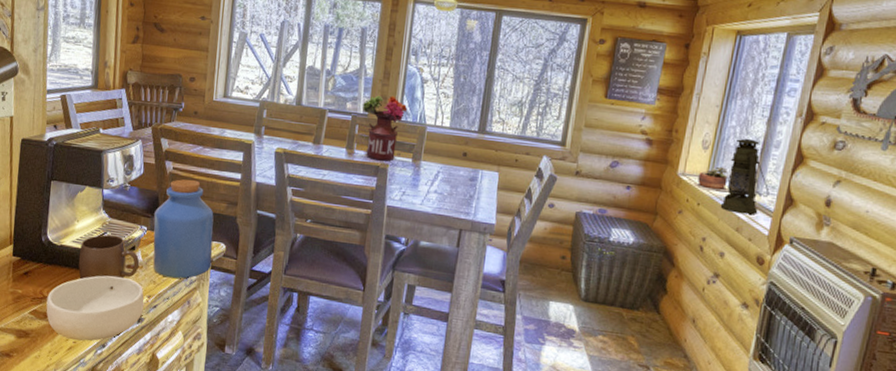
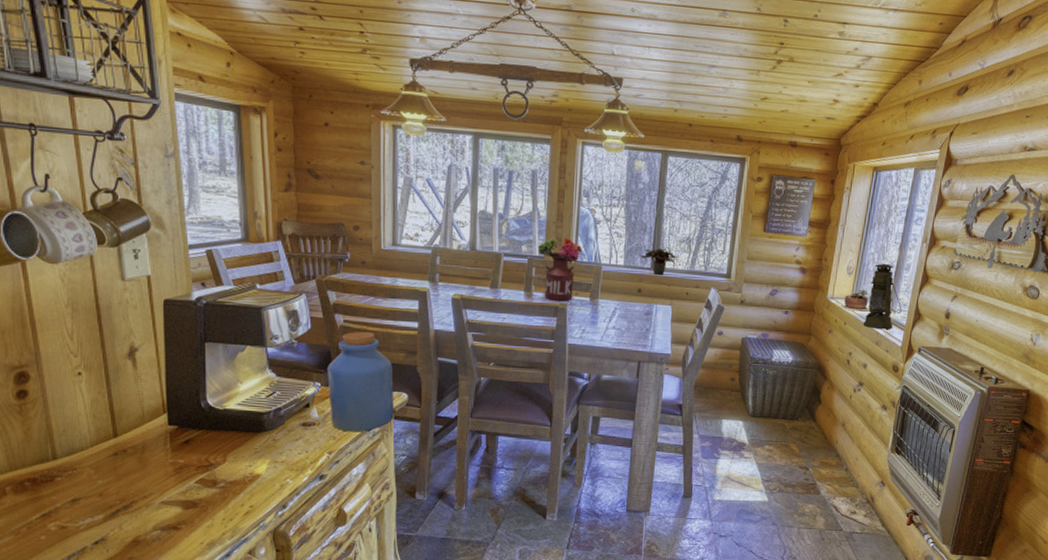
bowl: present [46,275,145,341] -> none [214,435,325,505]
mug: present [78,234,140,289] -> none [246,394,316,449]
potted plant: none [466,110,510,141] -> present [639,248,680,276]

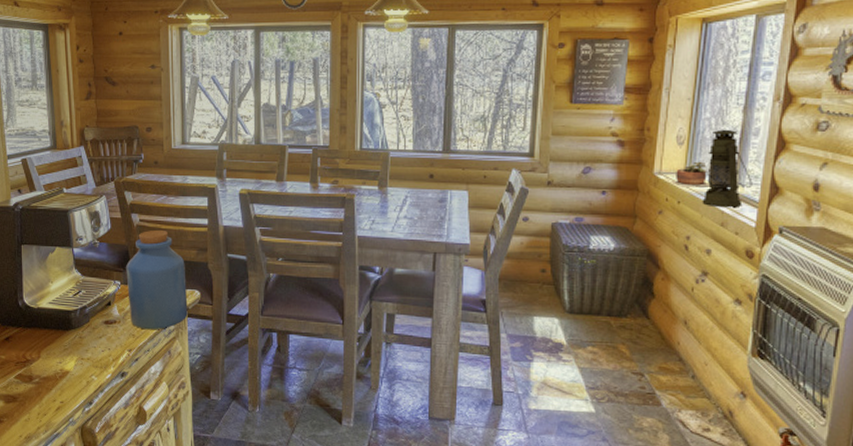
flower arrangement: present [537,237,582,301] -> none [321,124,367,191]
potted plant: present [639,248,680,276] -> none [429,129,475,159]

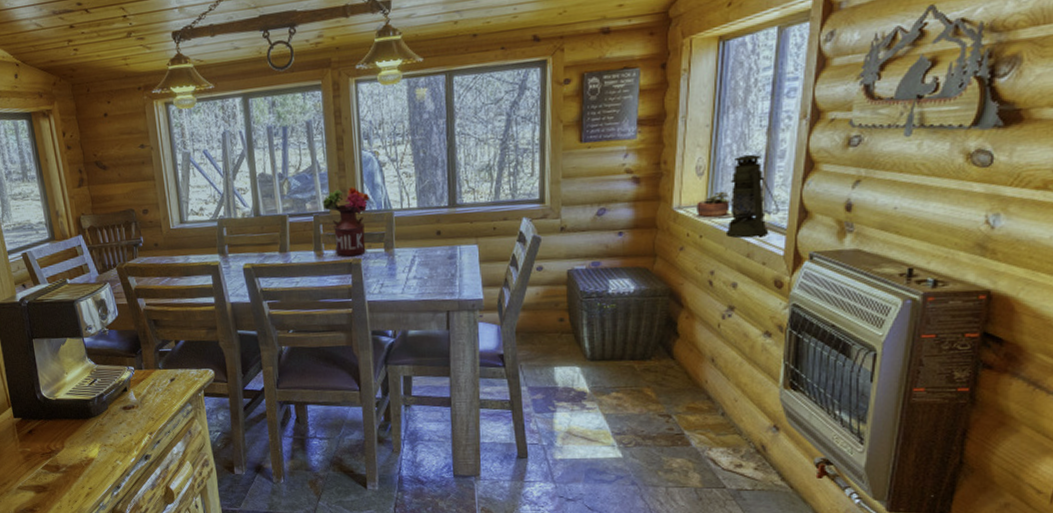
jar: present [126,229,188,330] -> none [138,312,204,412]
flower arrangement: none [321,124,367,191] -> present [322,186,369,257]

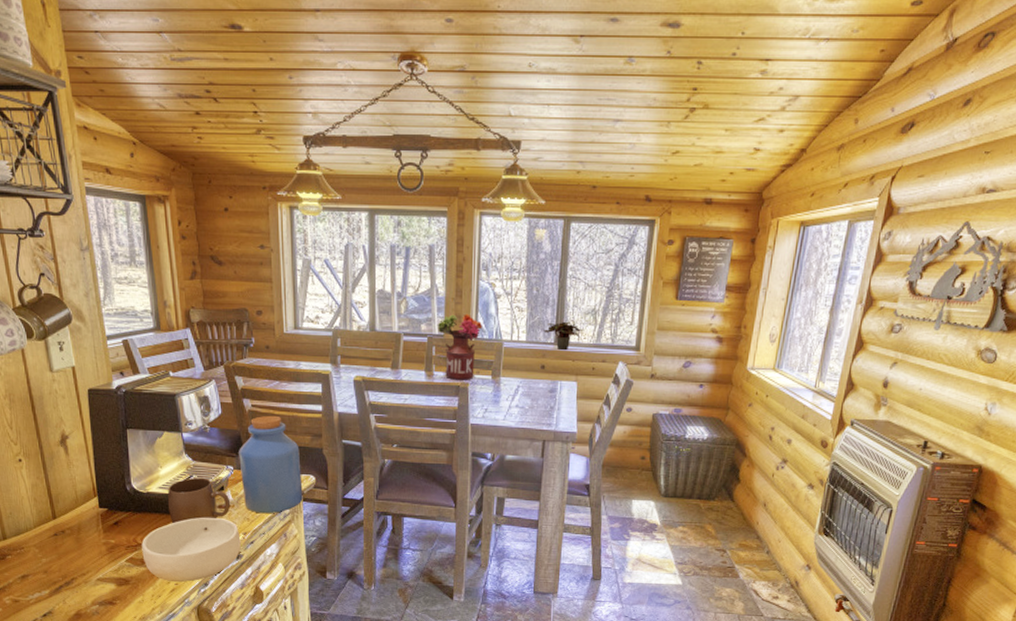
bowl: none [55,419,149,487] -> present [142,517,241,583]
mug: none [74,380,135,433] -> present [167,477,231,530]
jar: none [138,312,204,412] -> present [239,415,303,514]
potted plant: none [434,181,481,214] -> present [542,321,585,351]
succulent plant: present [692,191,733,222] -> none [762,358,795,383]
lantern: present [725,154,779,239] -> none [787,328,832,402]

